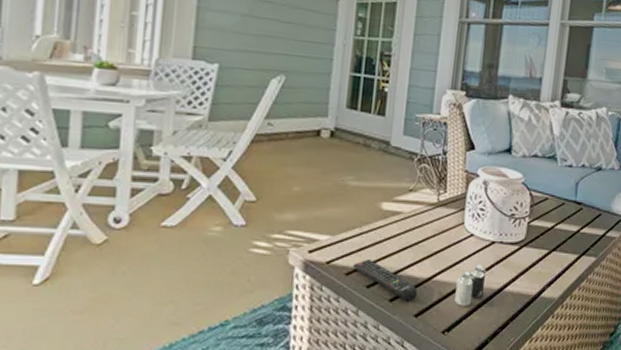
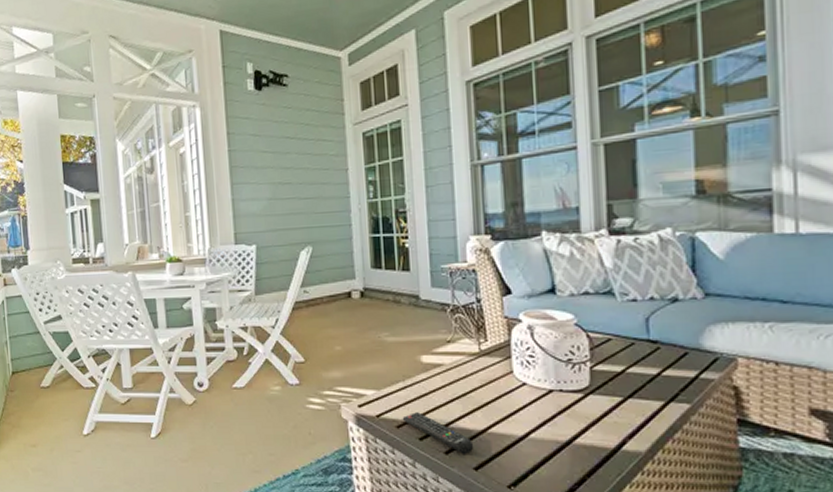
candle: present [454,265,487,306] -> none [515,415,550,460]

